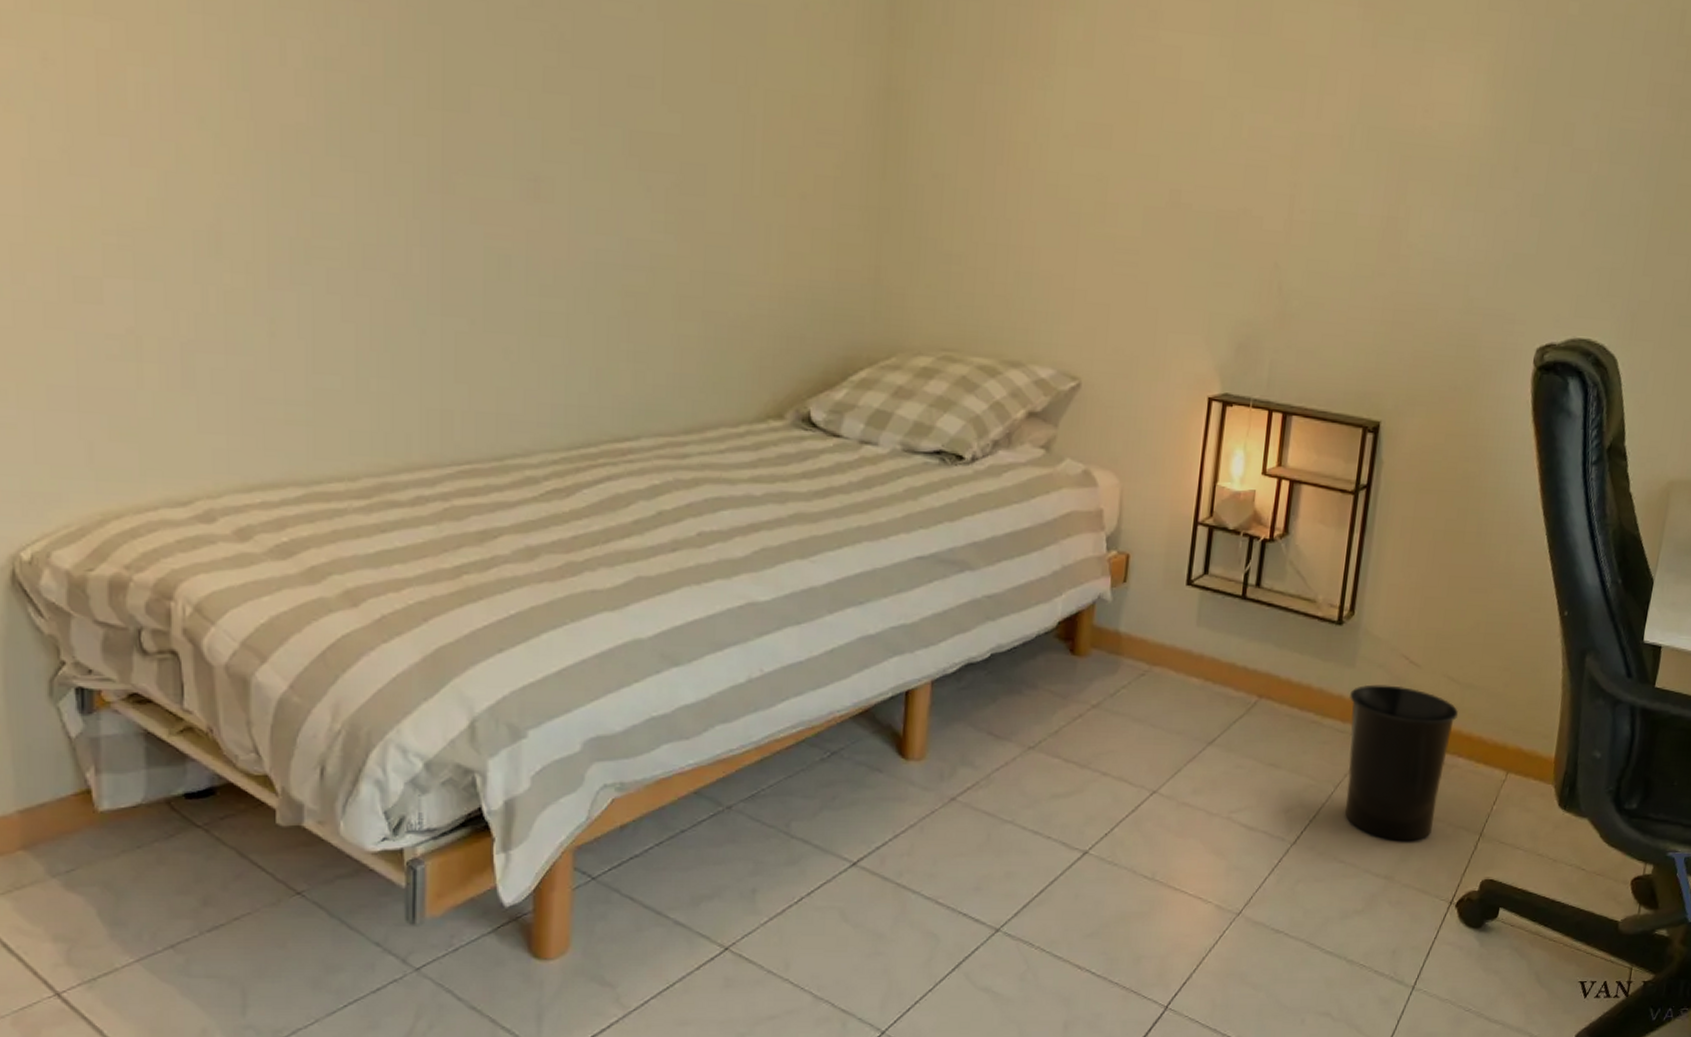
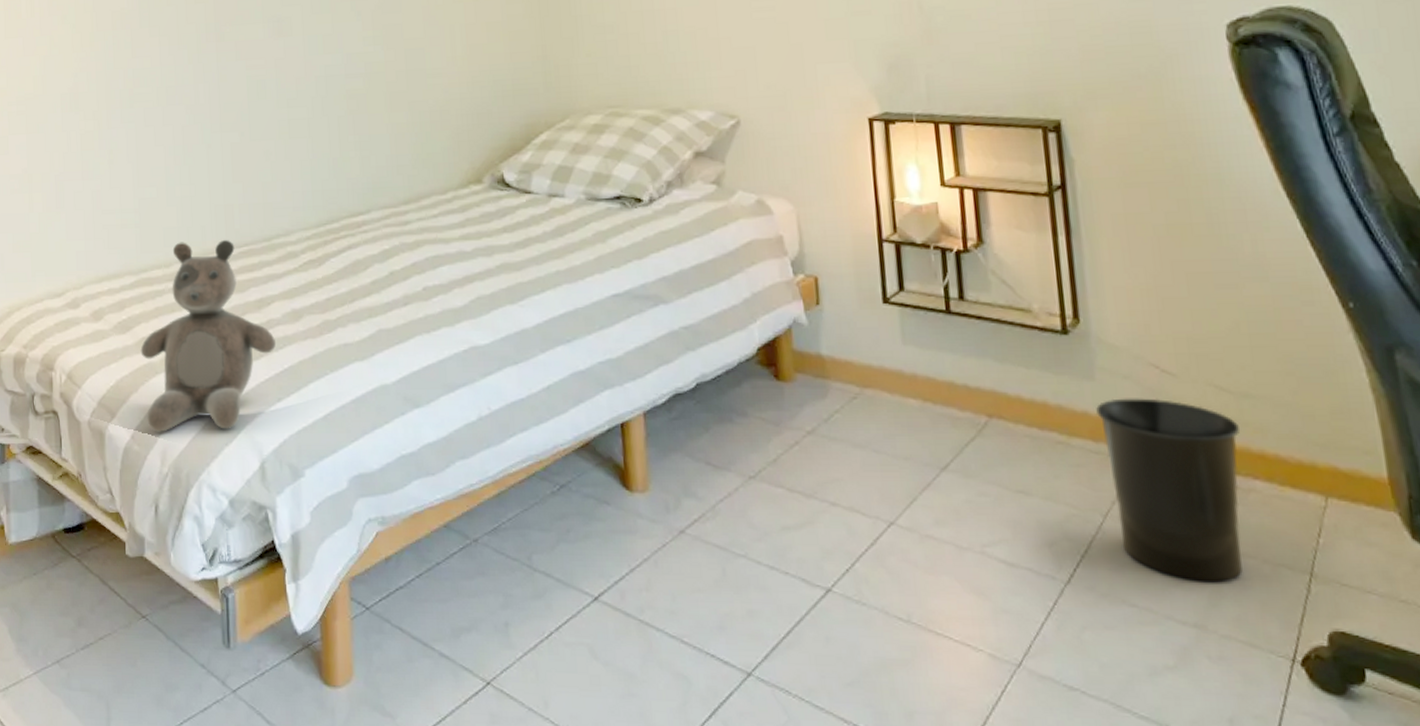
stuffed animal: none [307,450,502,682] -> present [140,239,277,432]

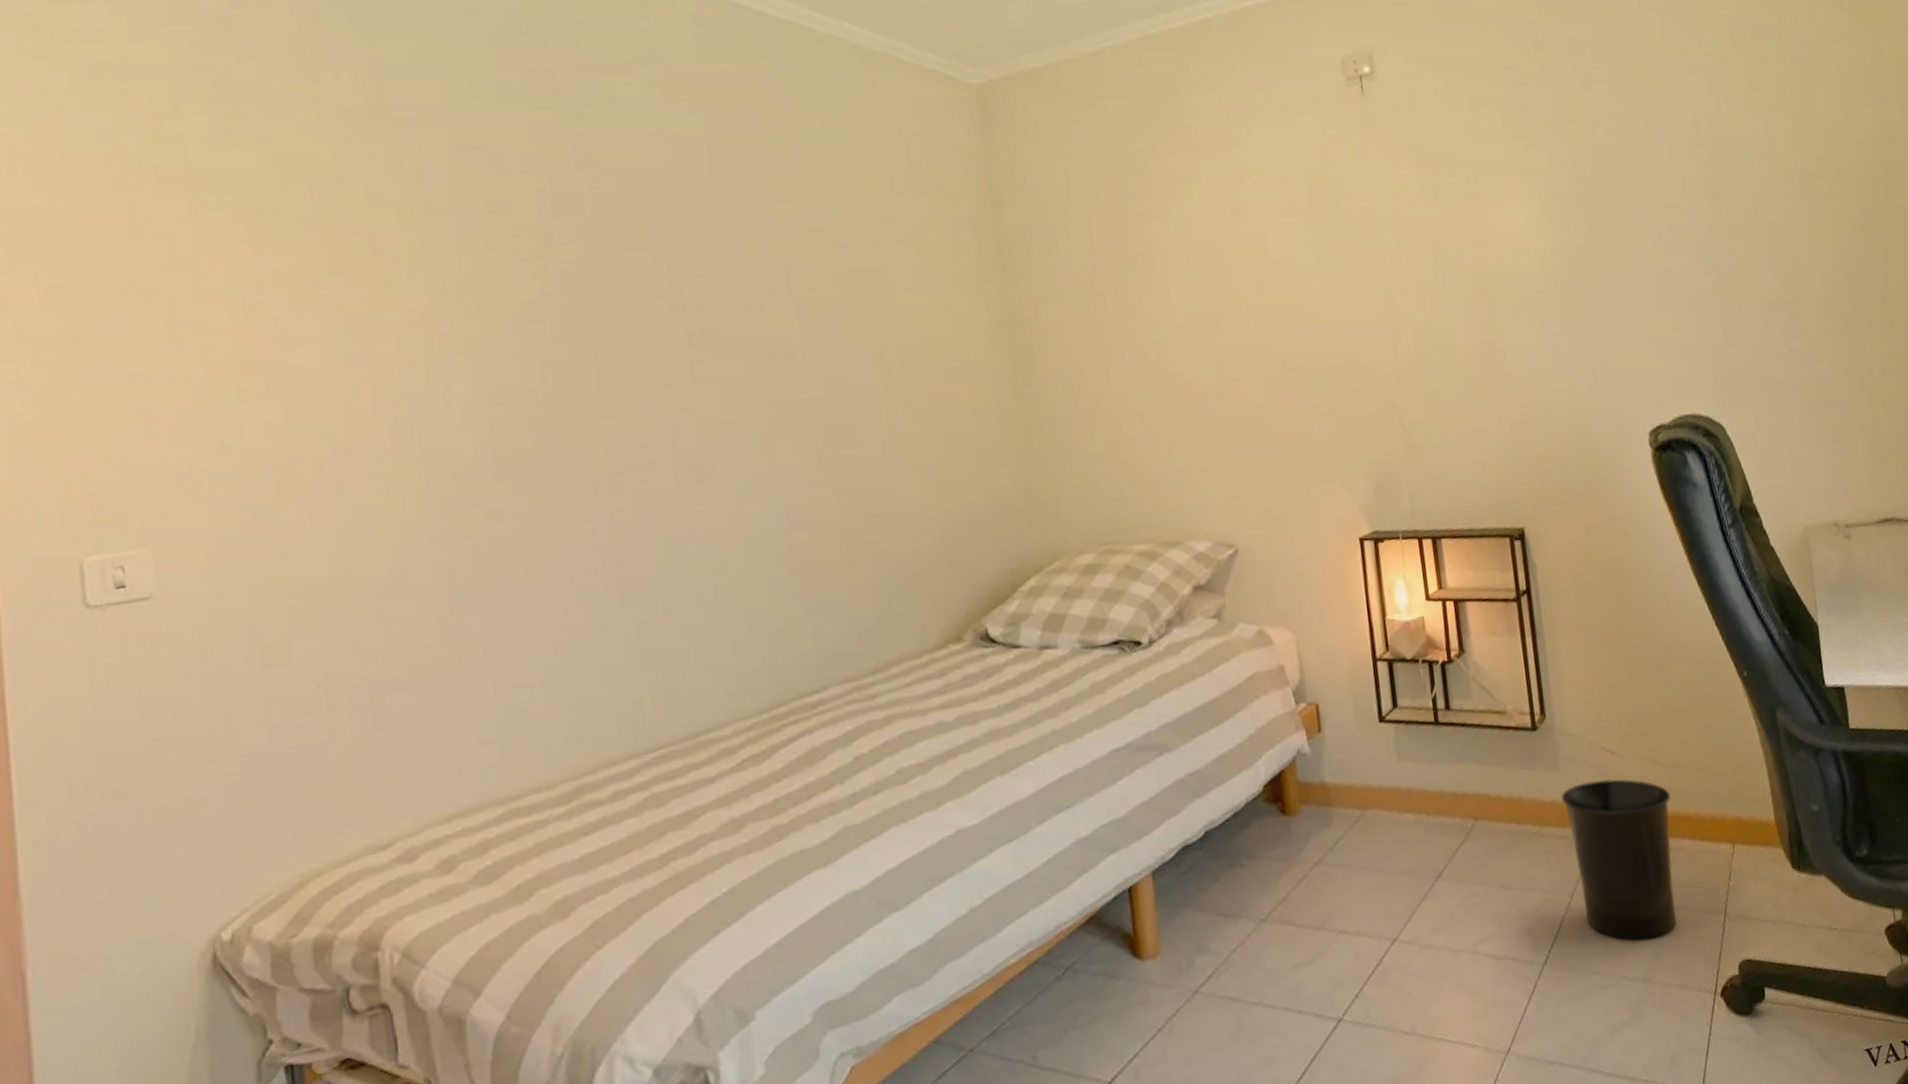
stuffed animal: present [140,239,277,432] -> none [515,743,711,1004]

